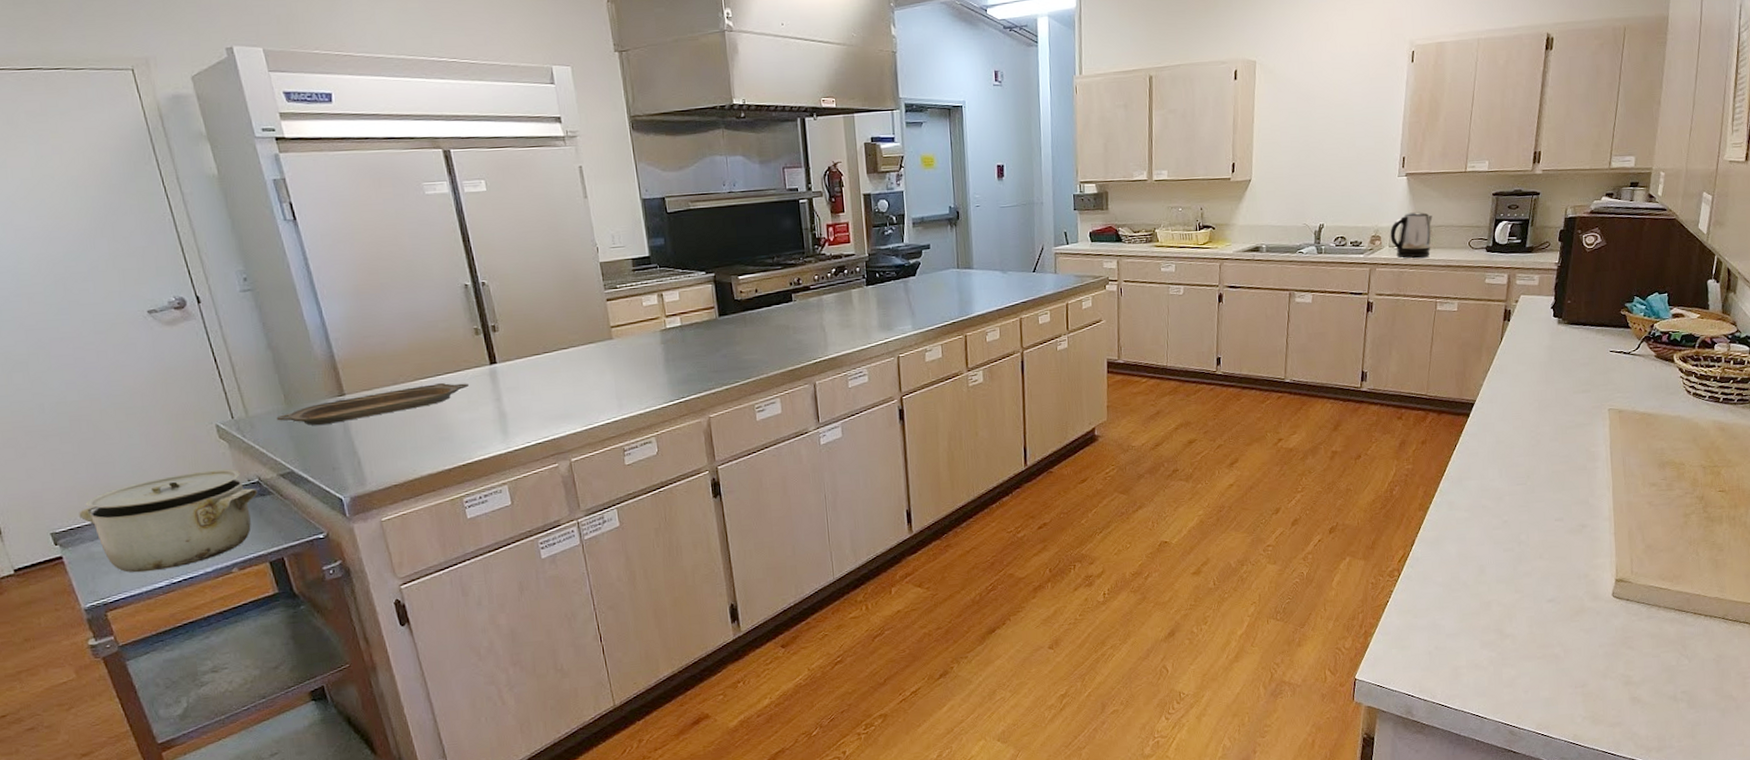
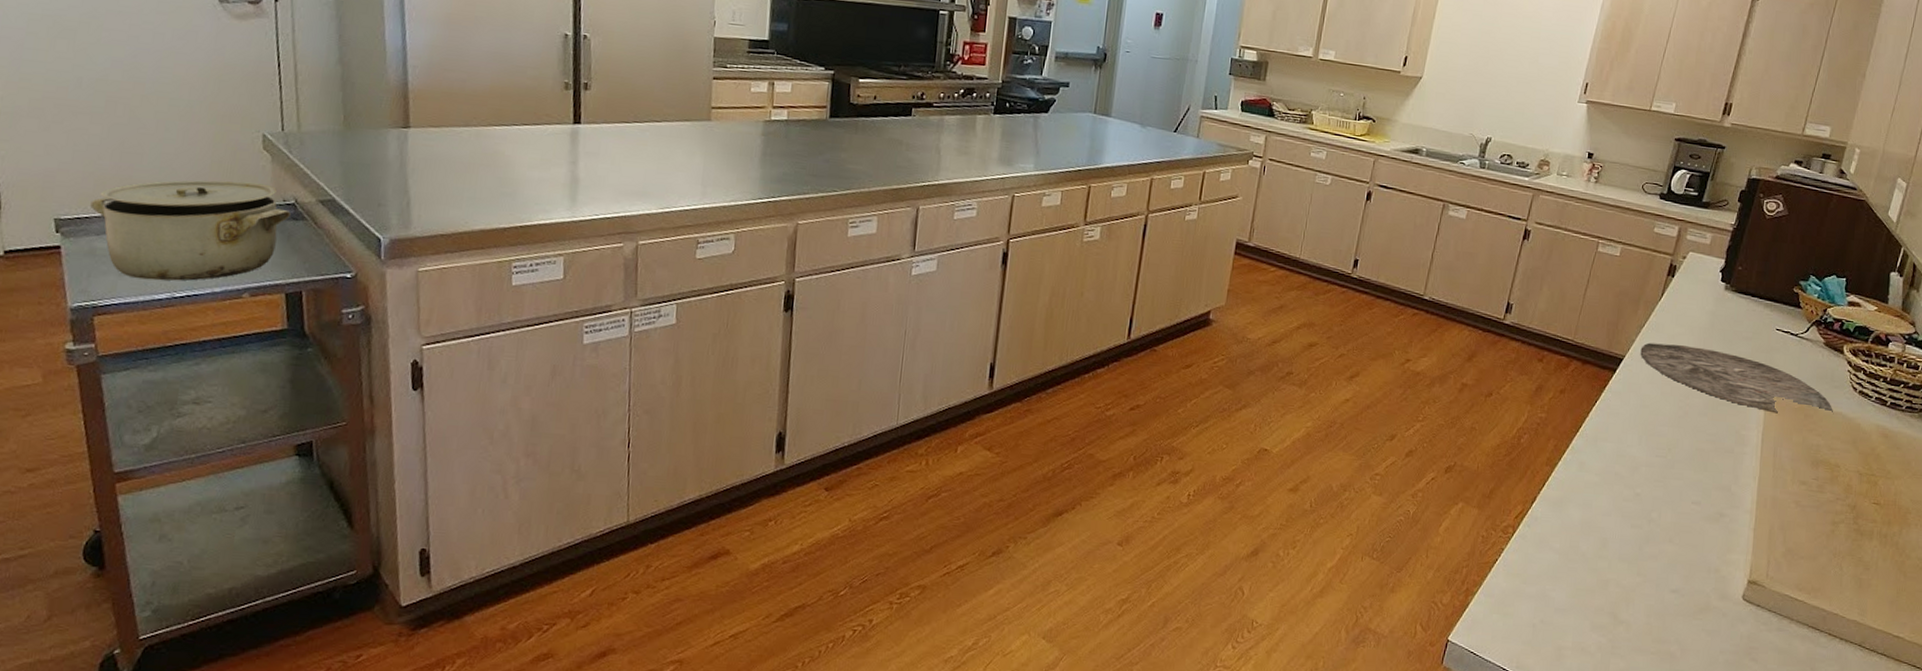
serving tray: present [276,382,469,425] -> none [330,131,545,156]
kettle: present [1390,212,1433,258] -> none [1560,142,1608,193]
platter: none [1489,380,1672,428] -> present [1640,342,1833,414]

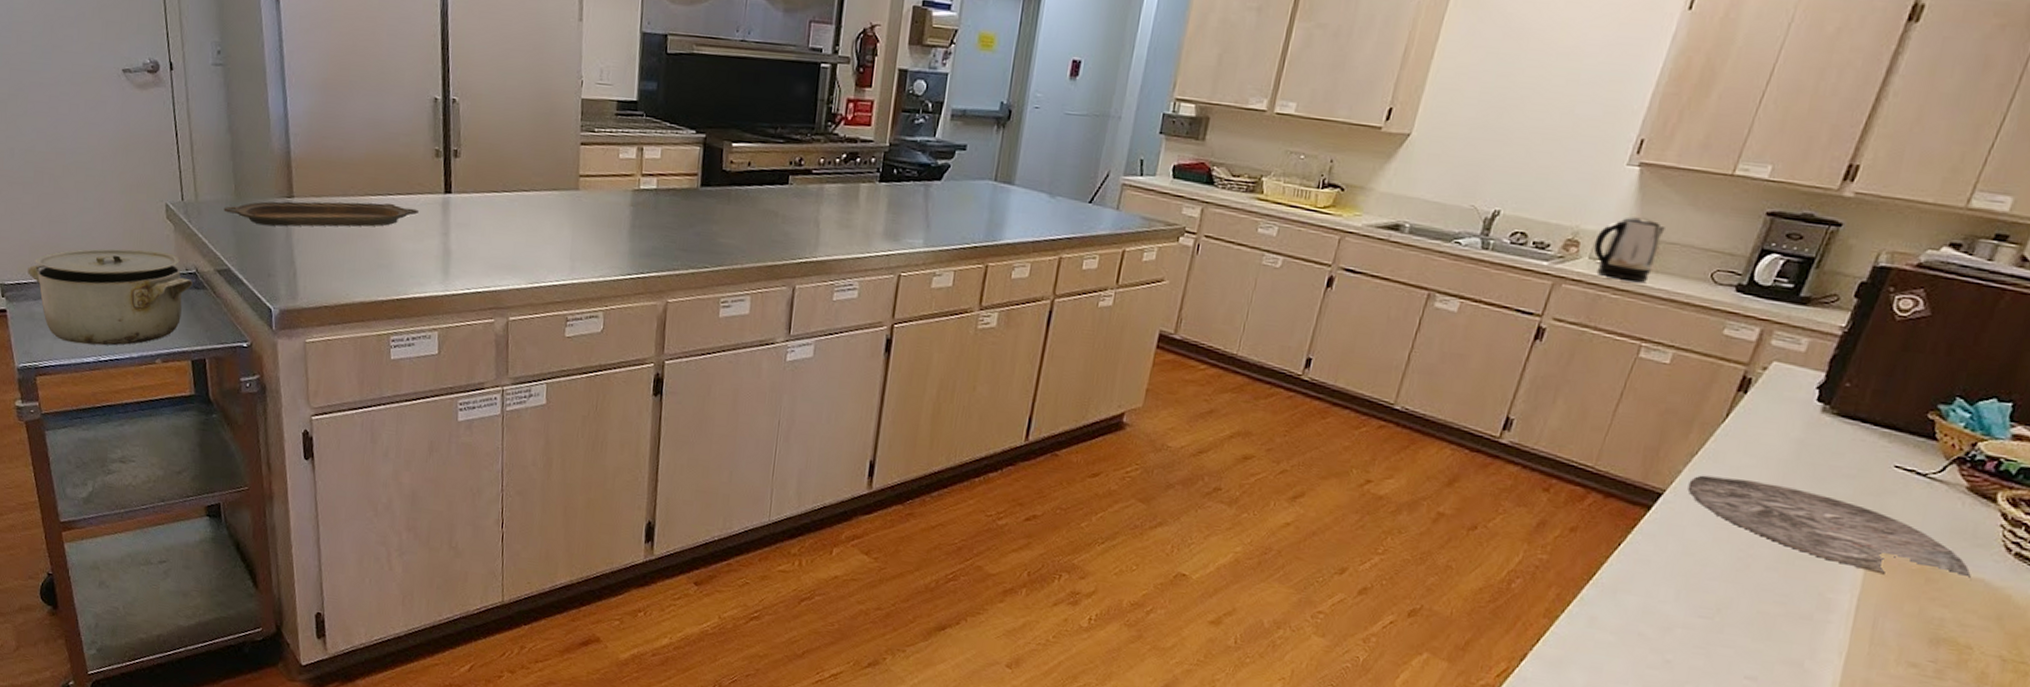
serving tray: none [330,131,545,156] -> present [223,201,418,227]
kettle: none [1560,142,1608,193] -> present [1593,217,1665,282]

